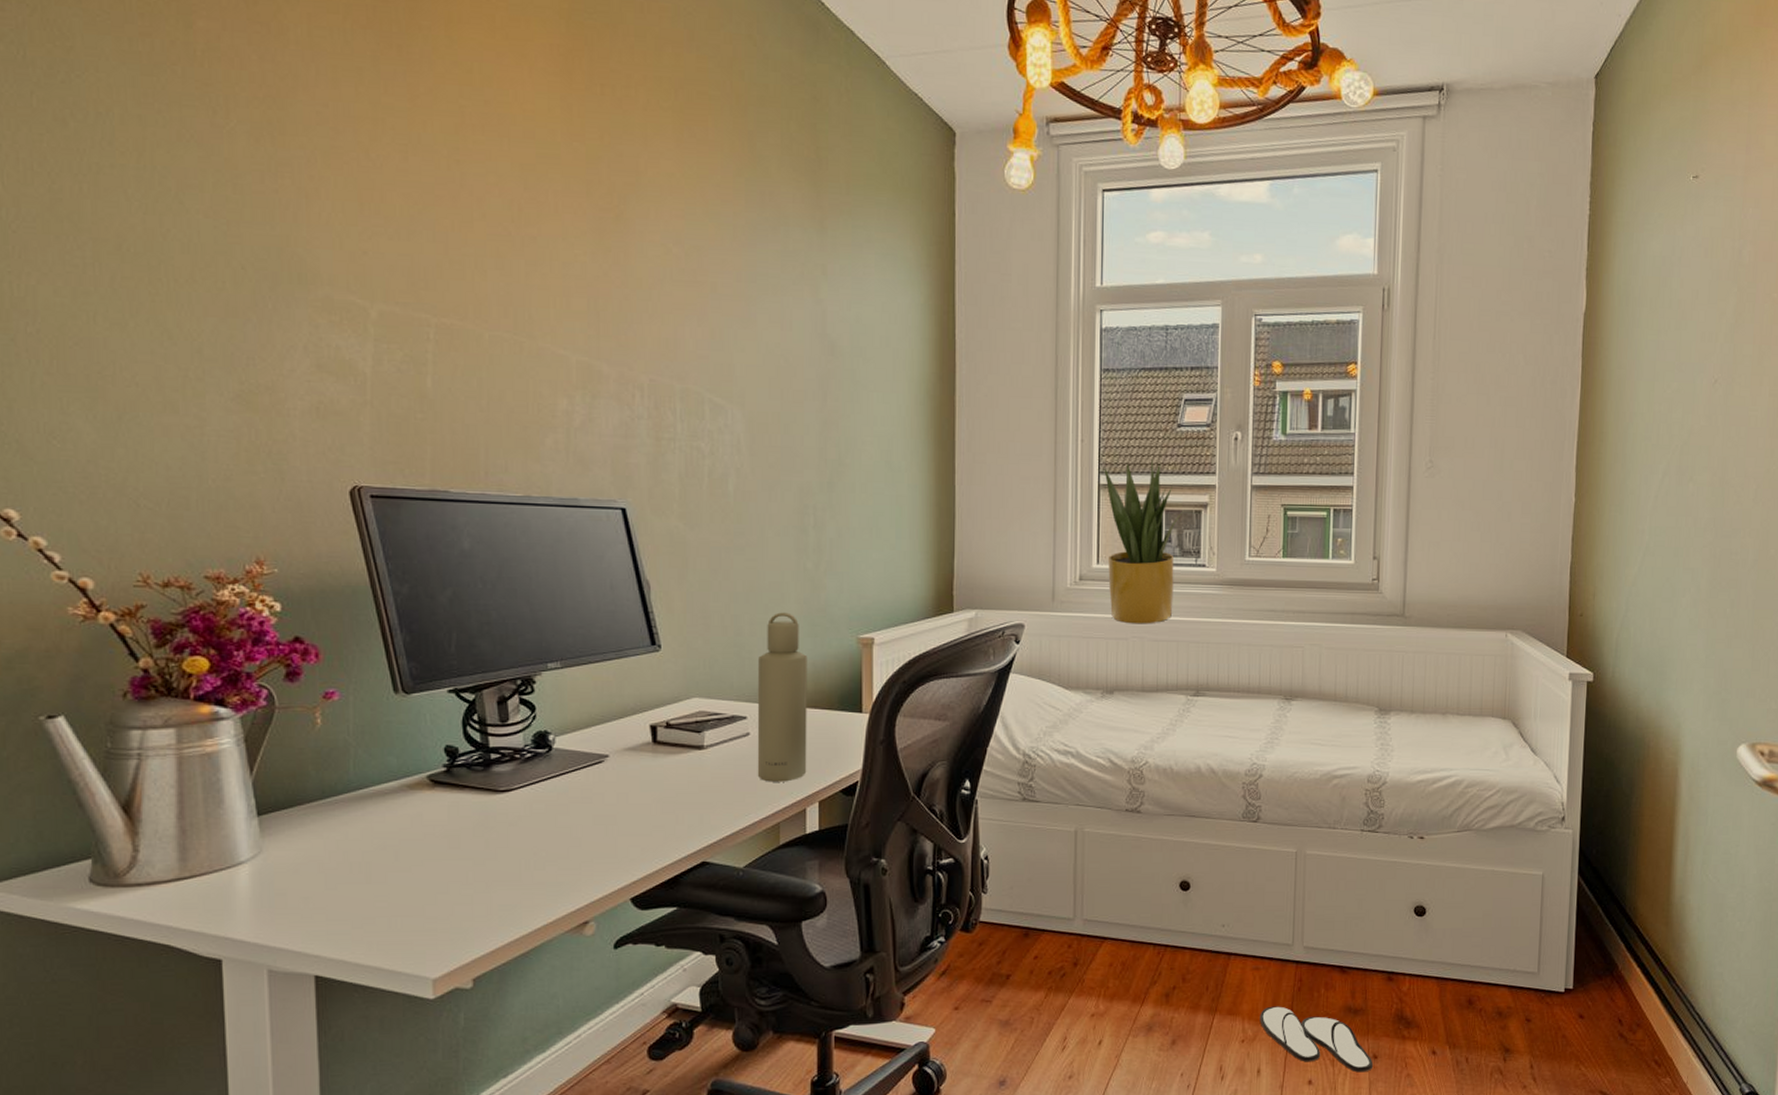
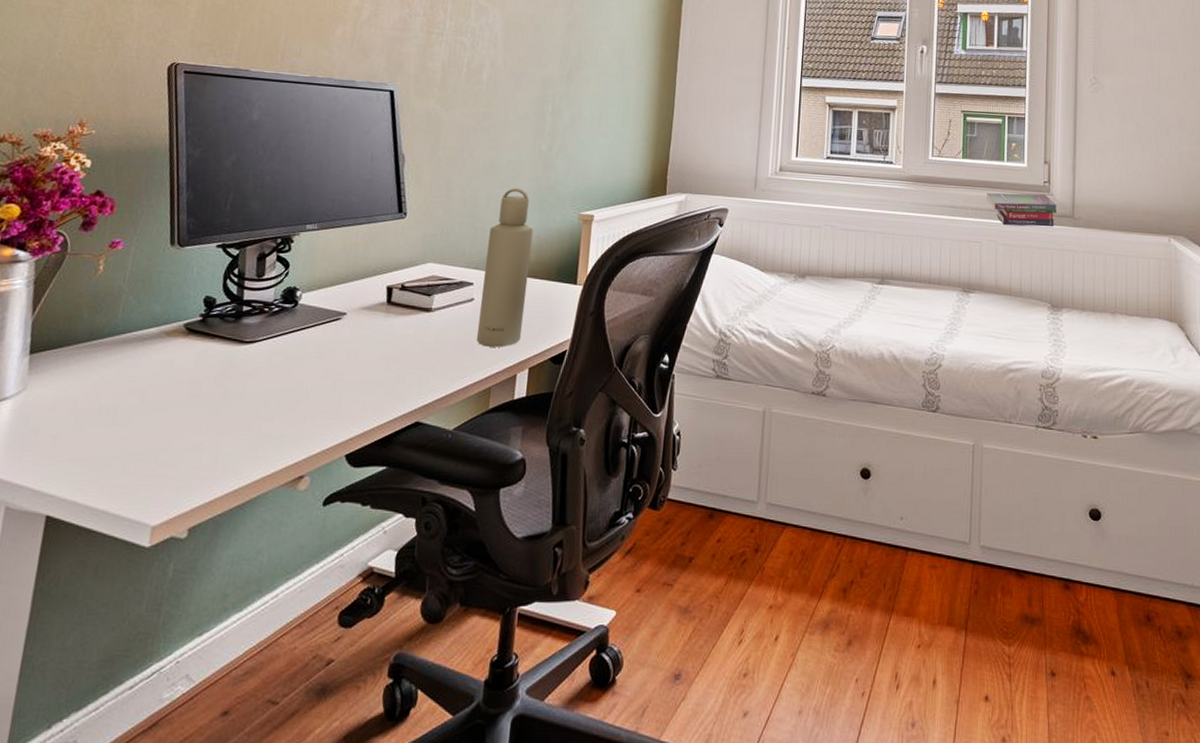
planter: present [1104,458,1184,624] -> none [805,66,874,214]
slippers: present [1259,1006,1373,1073] -> none [936,609,1050,691]
books: none [1309,592,1386,628] -> present [986,193,1057,227]

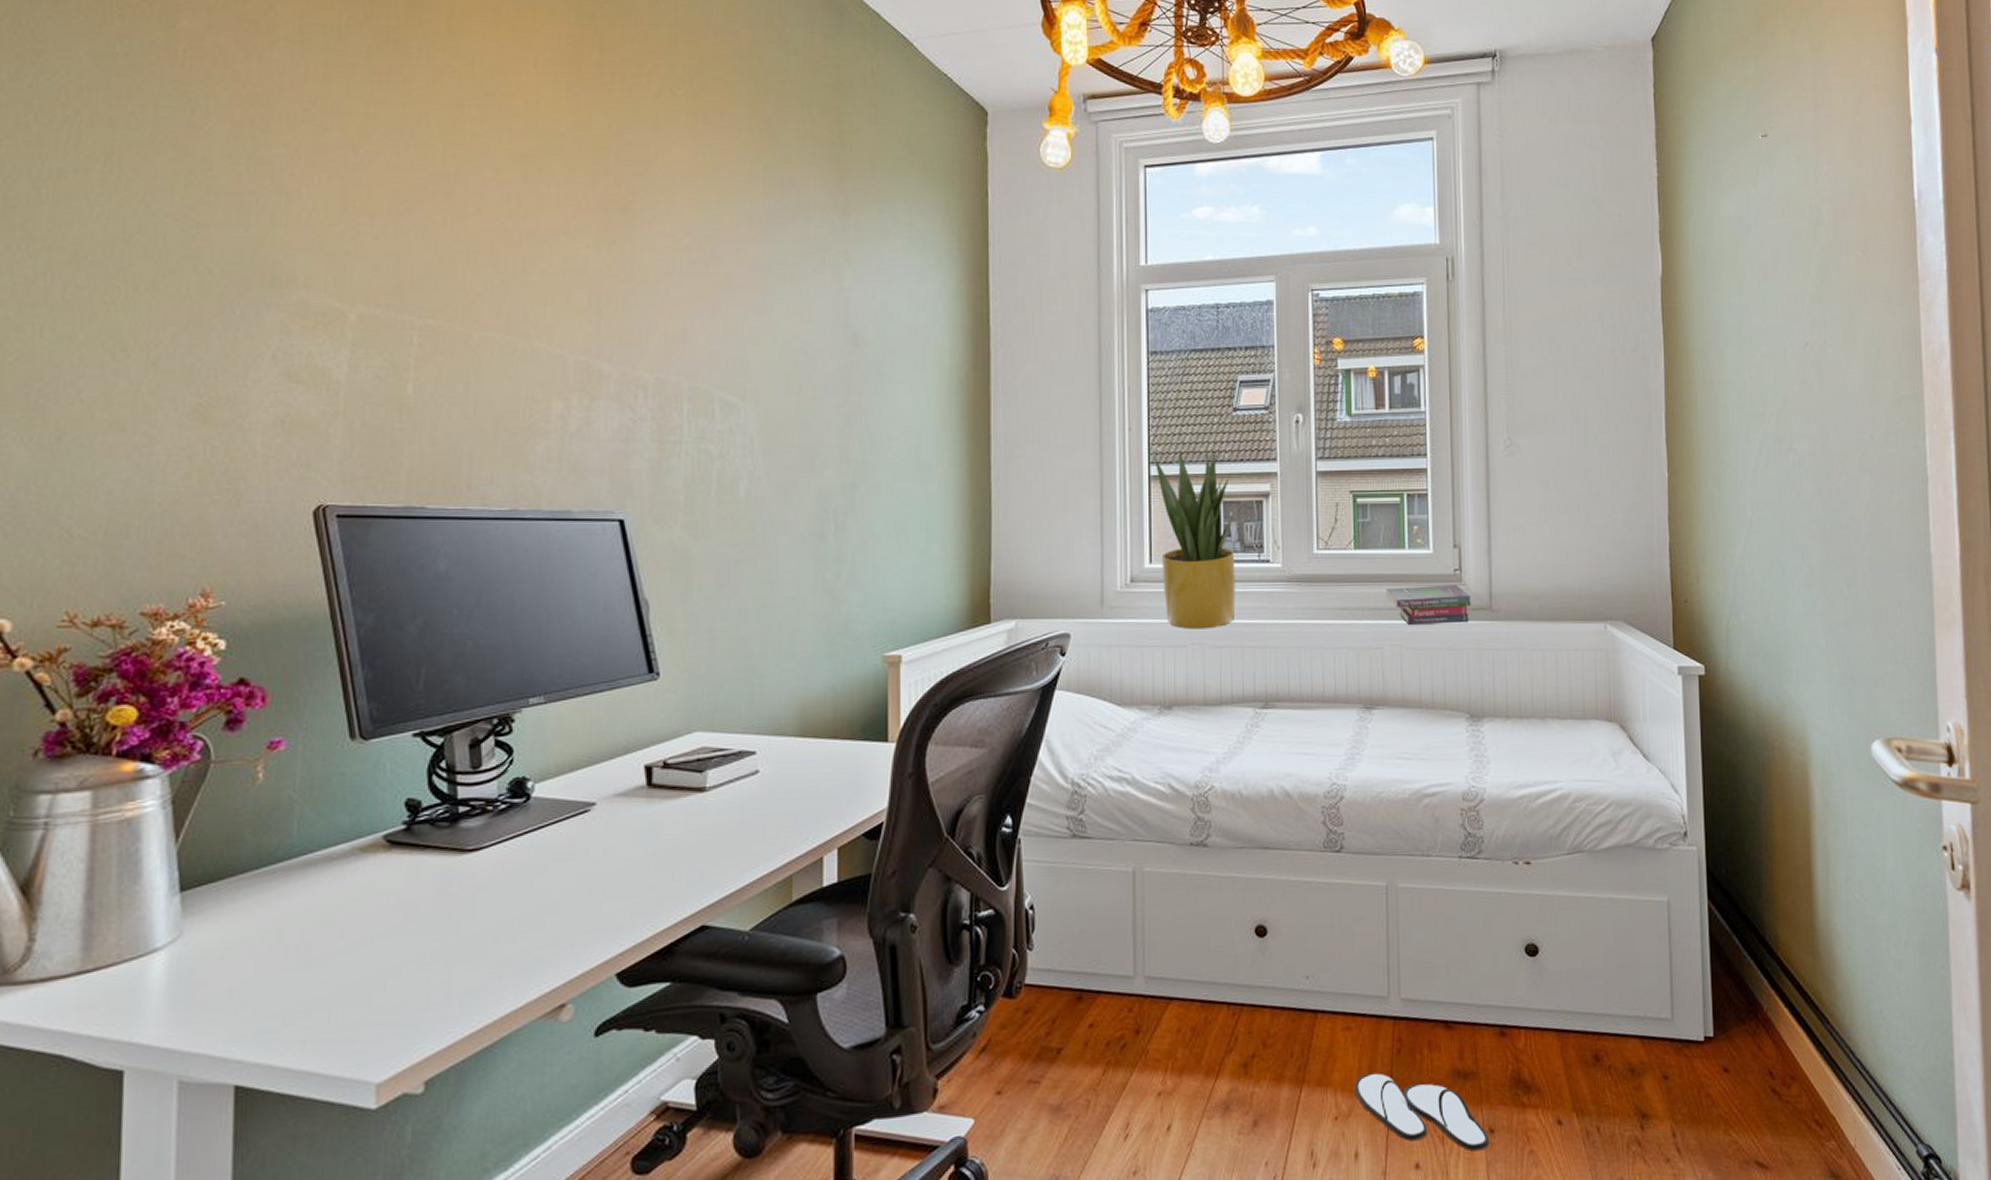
bottle: present [476,188,534,347] -> none [767,630,826,827]
planter: none [805,66,874,214] -> present [1154,446,1243,629]
slippers: none [936,609,1050,691] -> present [1354,1073,1489,1151]

